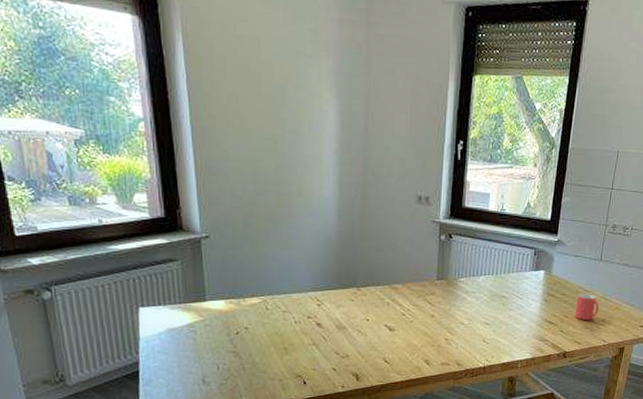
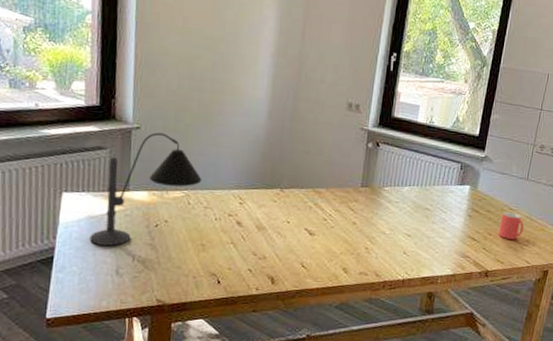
desk lamp: none [172,240,278,356] -> present [90,132,202,246]

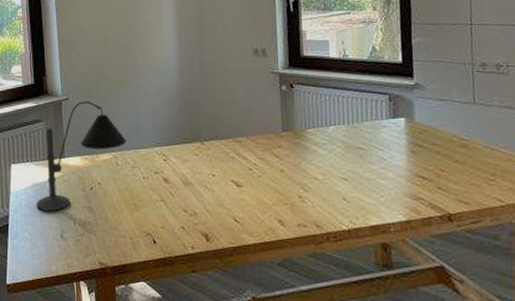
mug: present [498,211,524,240] -> none [451,142,485,175]

